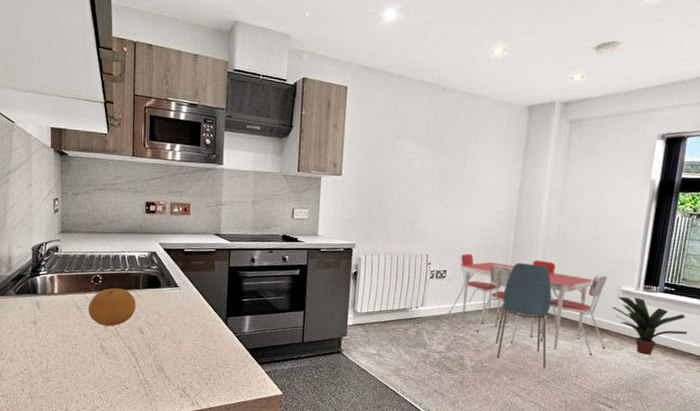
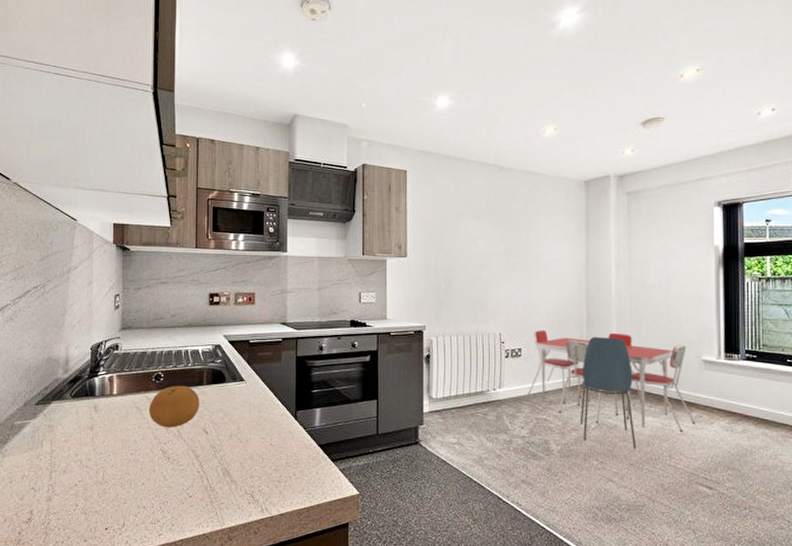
potted plant: present [612,296,688,355] -> none [695,366,777,428]

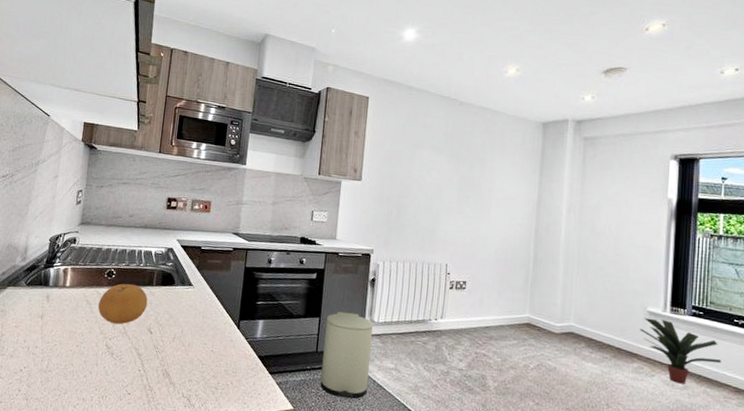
pedal bin: none [384,391,433,478] -> present [320,311,373,399]
dining set: present [528,330,696,433] -> none [469,265,636,383]
dining chair: present [580,336,637,450] -> none [518,276,576,395]
potted plant: none [695,366,777,428] -> present [639,317,722,384]

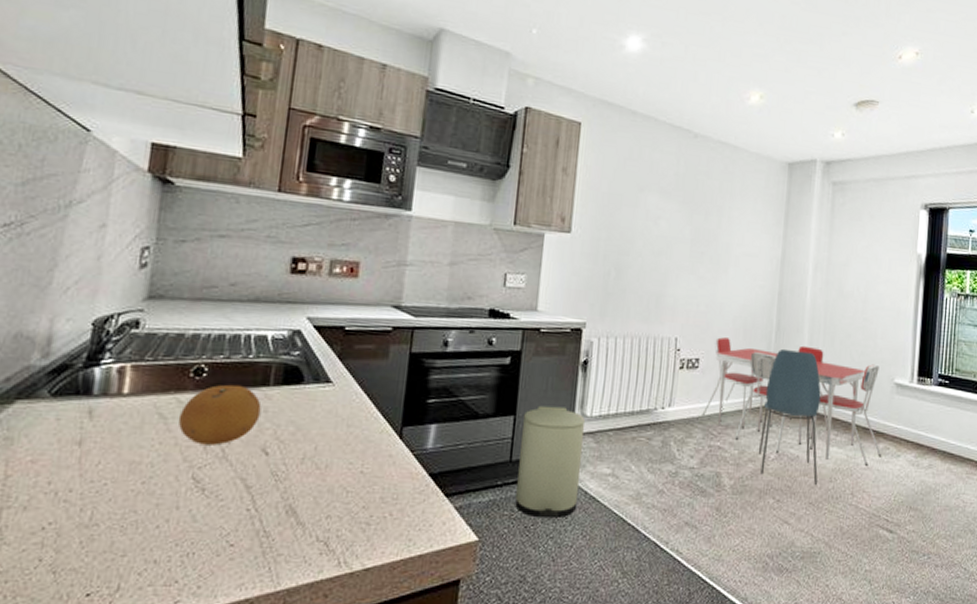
dining set: none [469,265,636,383] -> present [702,337,882,467]
dining chair: none [518,276,576,395] -> present [758,348,821,486]
potted plant: present [639,317,722,384] -> none [886,390,965,463]

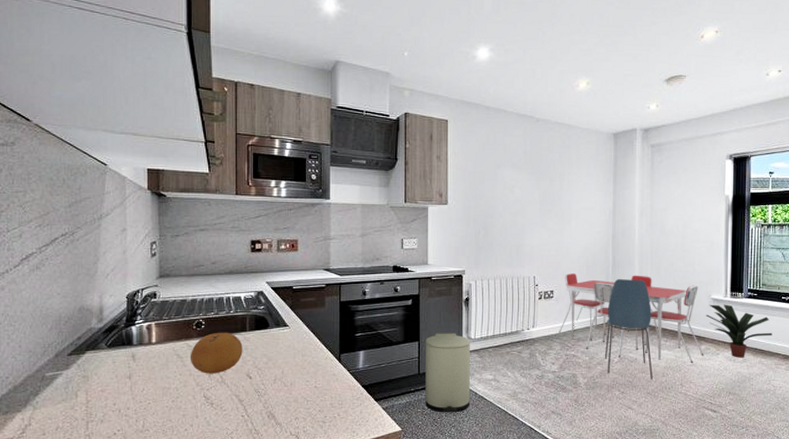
potted plant: none [886,390,965,463] -> present [705,304,773,358]

